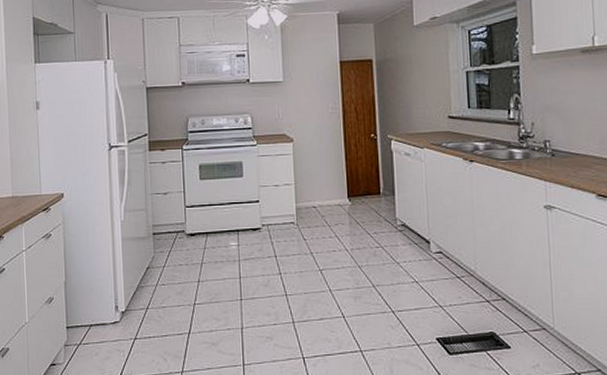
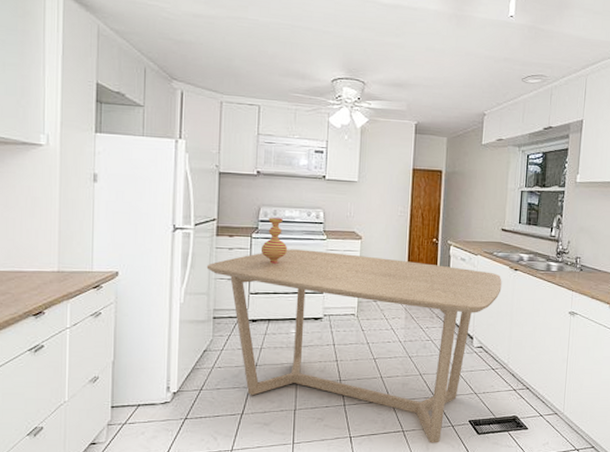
dining table: none [142,157,457,365] -> present [206,249,502,443]
vase: none [192,127,219,175] -> present [260,217,288,264]

